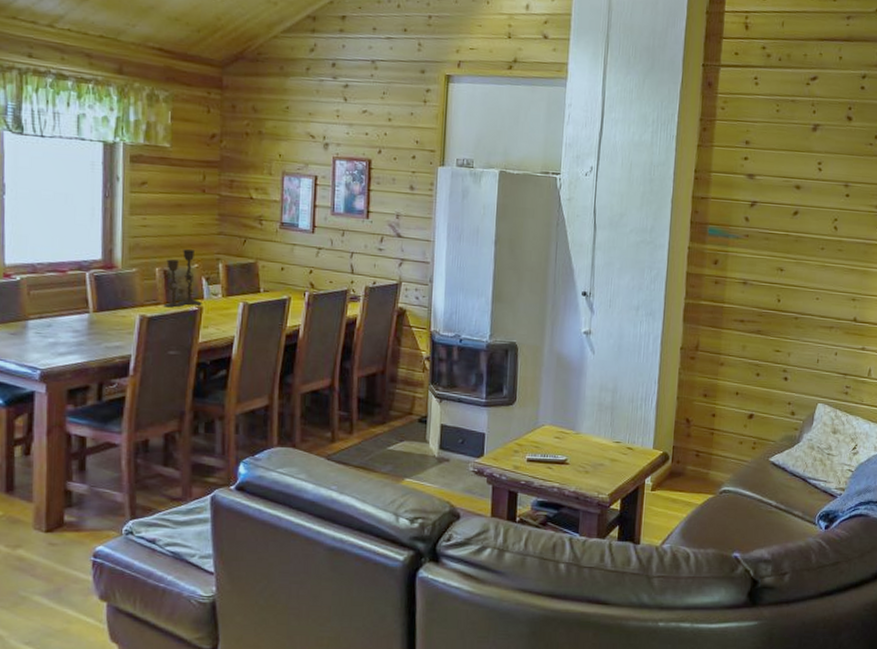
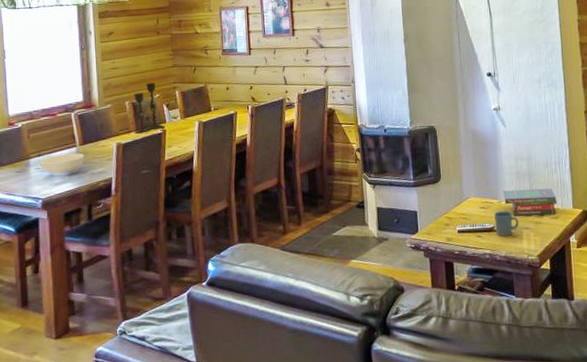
bowl: none [40,319,99,346] -> present [39,153,85,176]
mug: none [568,443,594,471] -> present [494,211,519,236]
books: none [580,422,637,454] -> present [502,188,557,216]

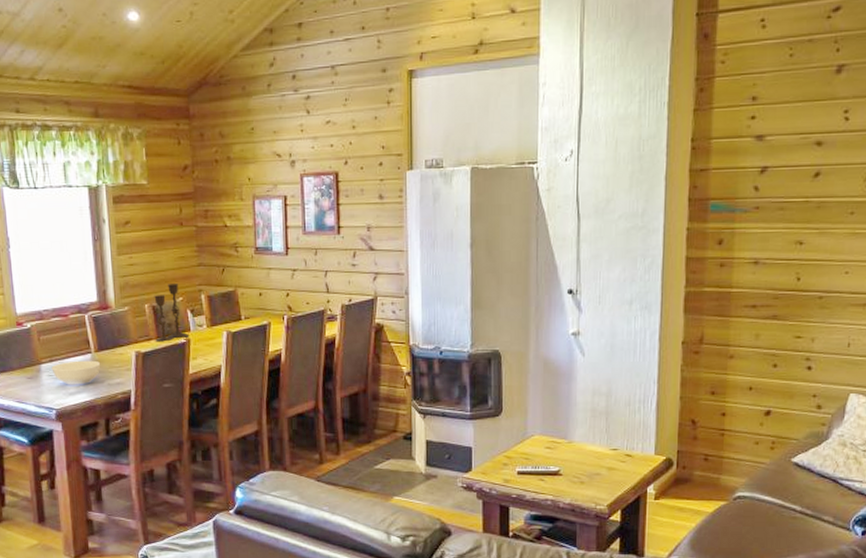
mug: present [494,211,519,236] -> none [561,453,589,481]
books: present [502,188,557,216] -> none [573,430,636,461]

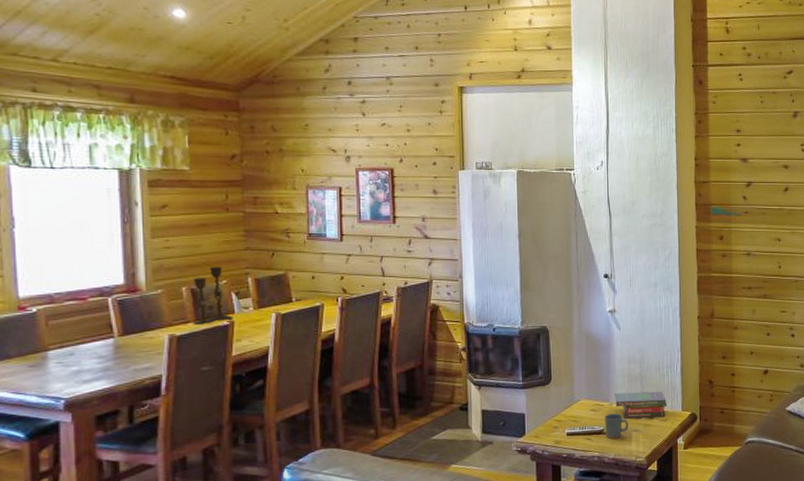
bowl: present [51,360,101,385] -> none [62,345,126,372]
mug: none [561,453,589,481] -> present [605,413,629,439]
books: none [573,430,636,461] -> present [614,391,667,419]

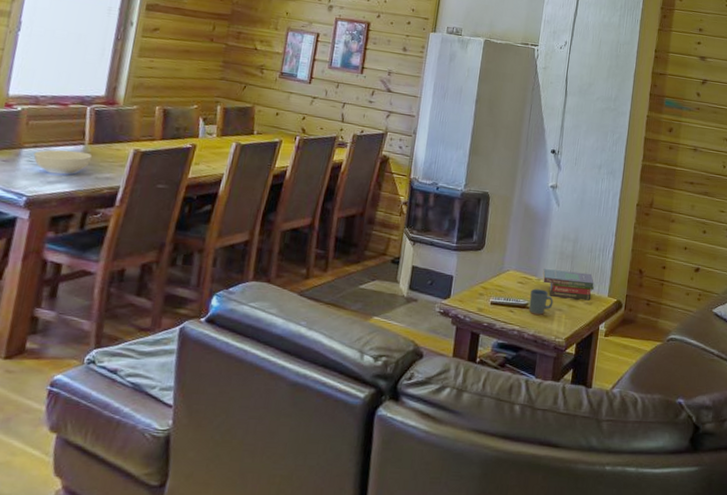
bowl: none [62,345,126,372] -> present [33,149,93,175]
candlestick: present [193,267,233,325] -> none [159,91,197,145]

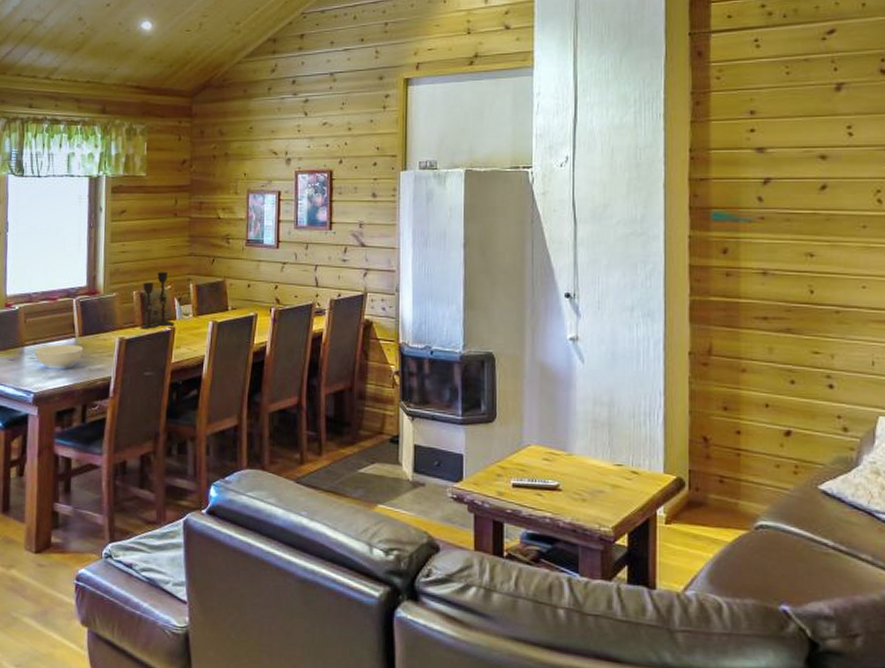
candlestick: none [159,91,197,145] -> present [140,272,175,329]
mug: present [528,288,554,315] -> none [561,466,591,498]
books: present [542,269,594,301] -> none [573,441,643,479]

